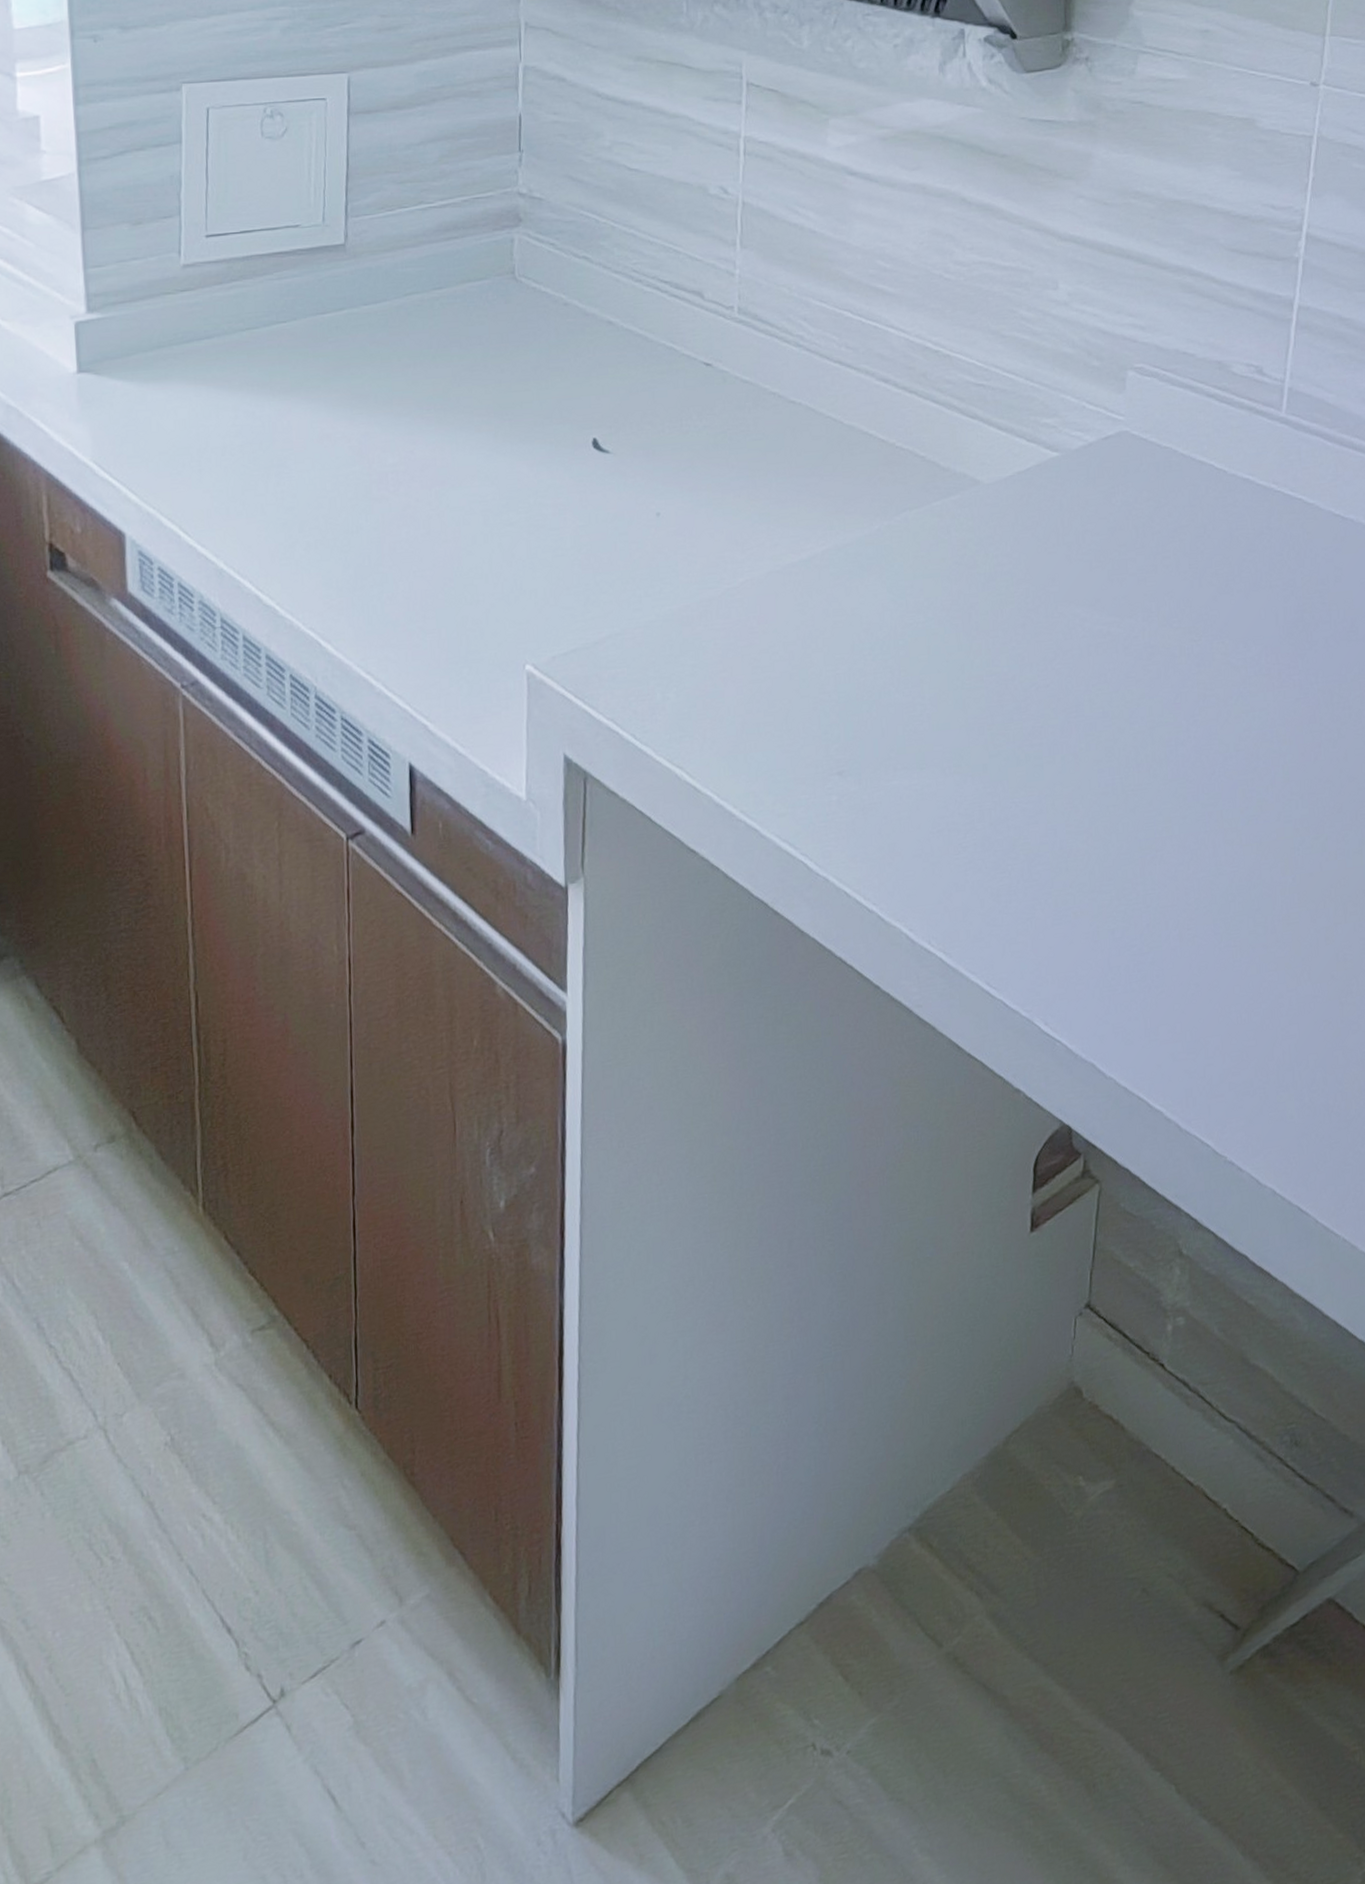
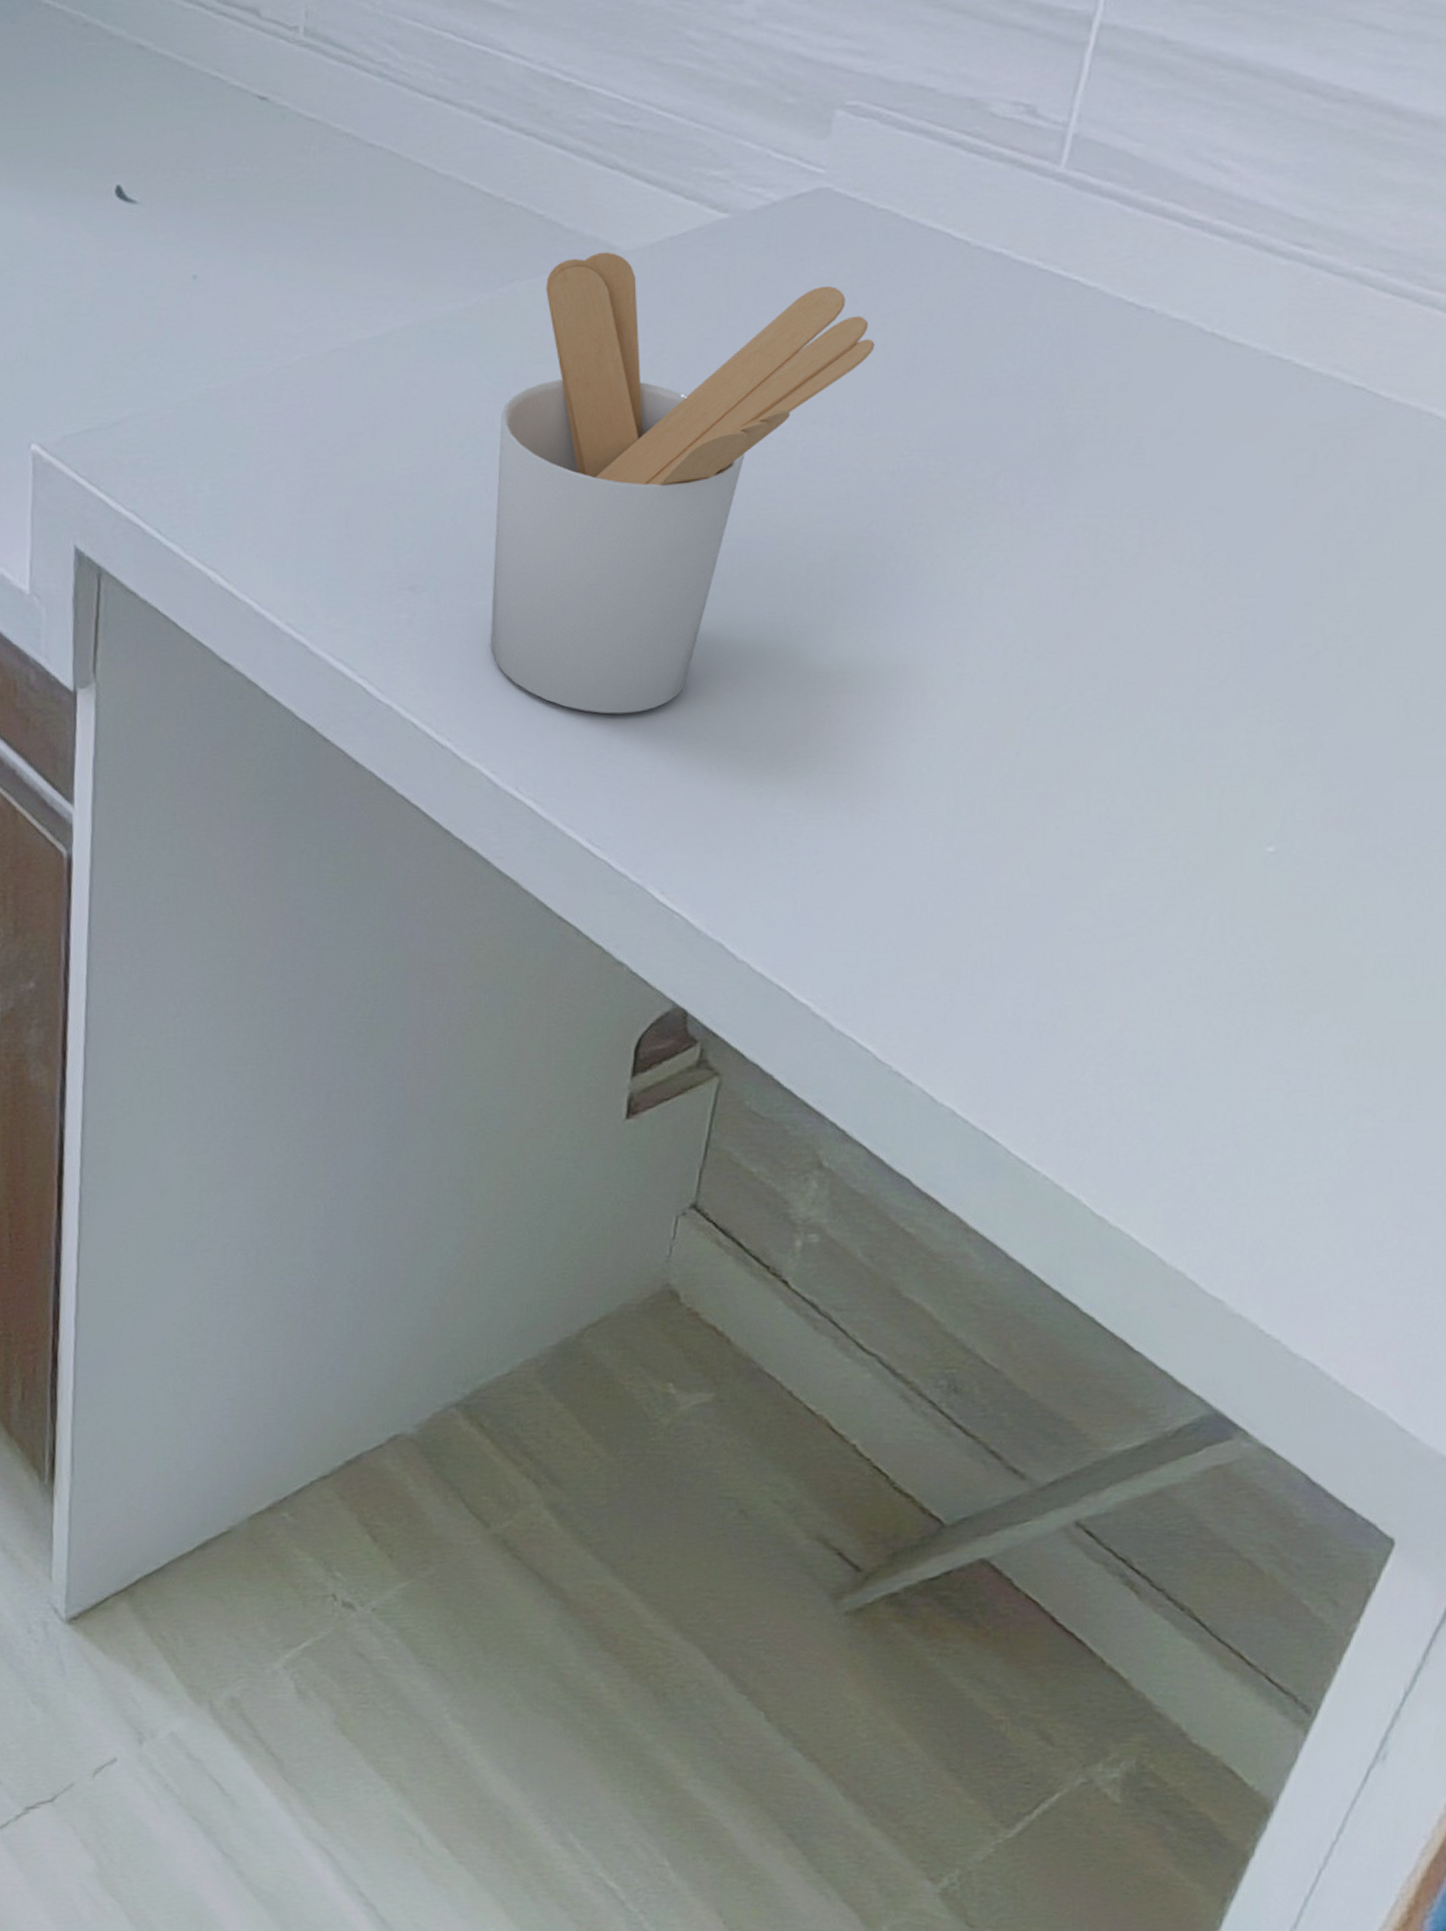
utensil holder: none [901,485,1169,871] -> present [490,251,875,714]

